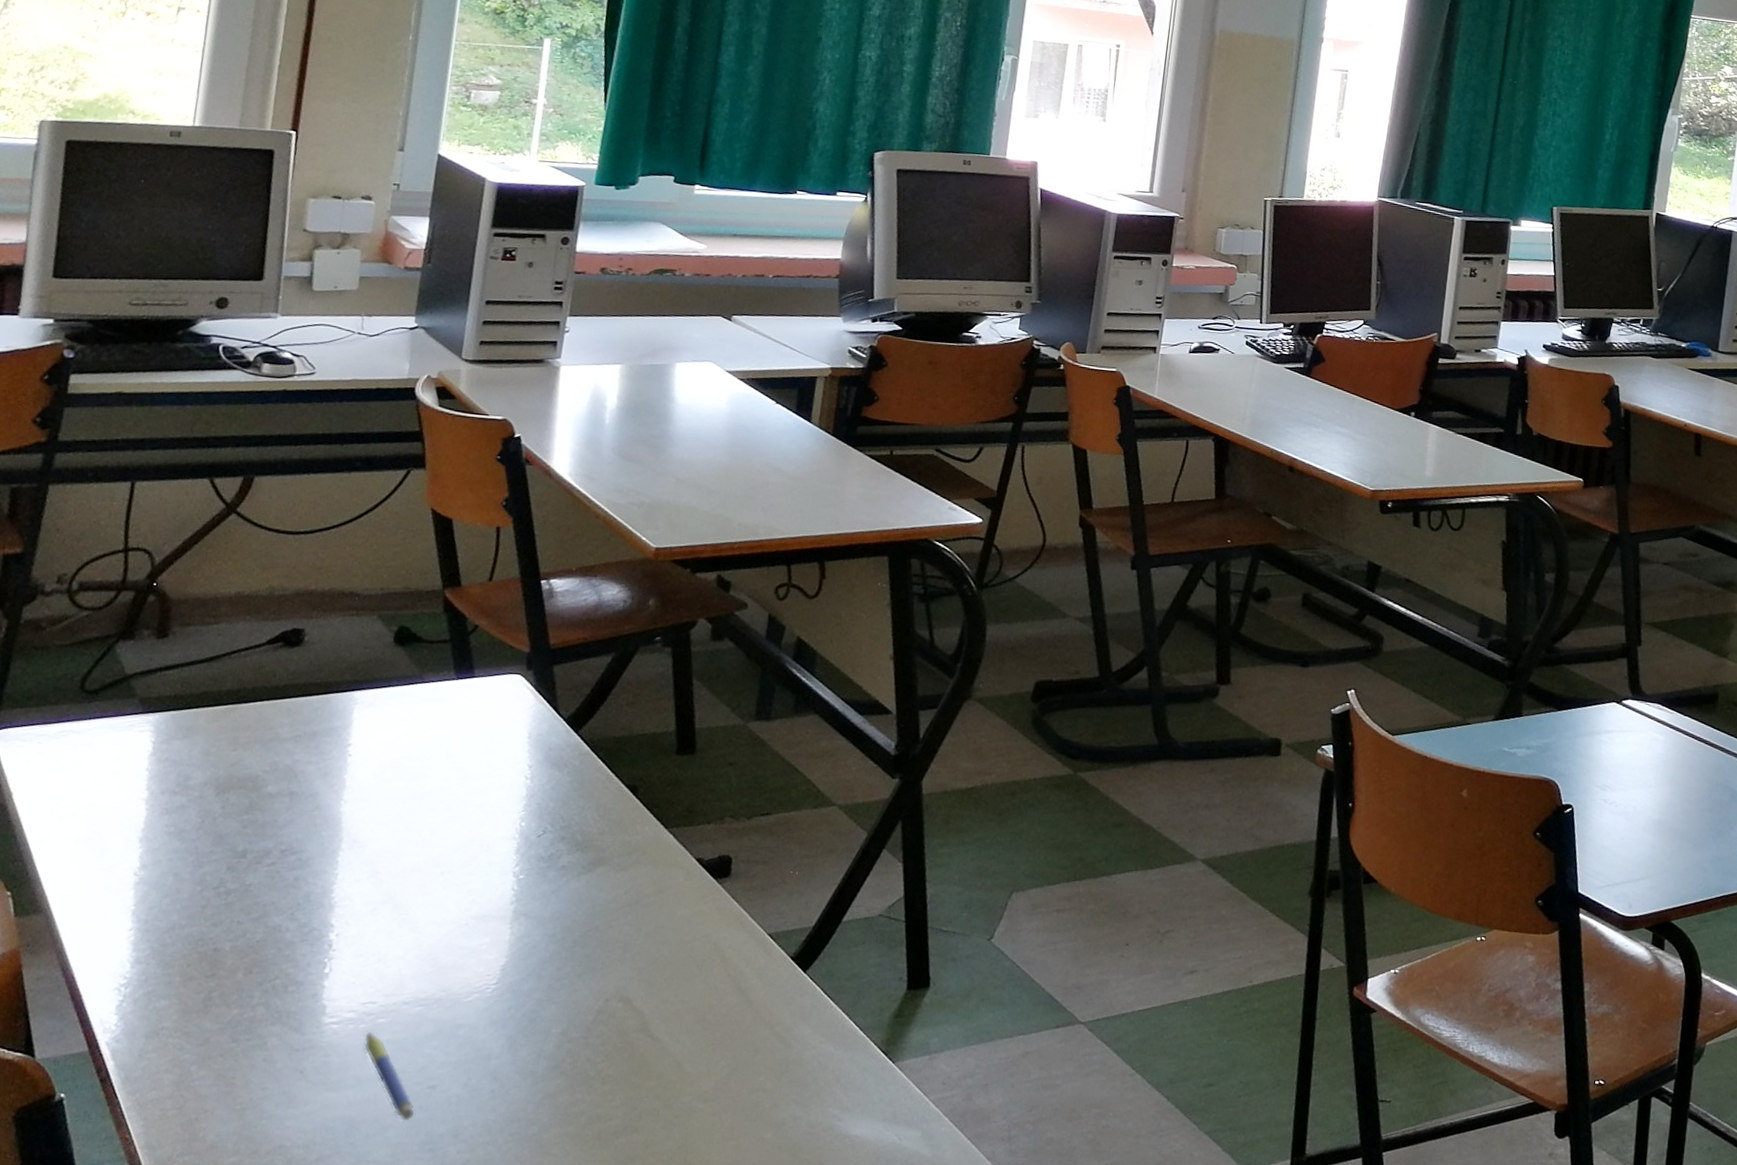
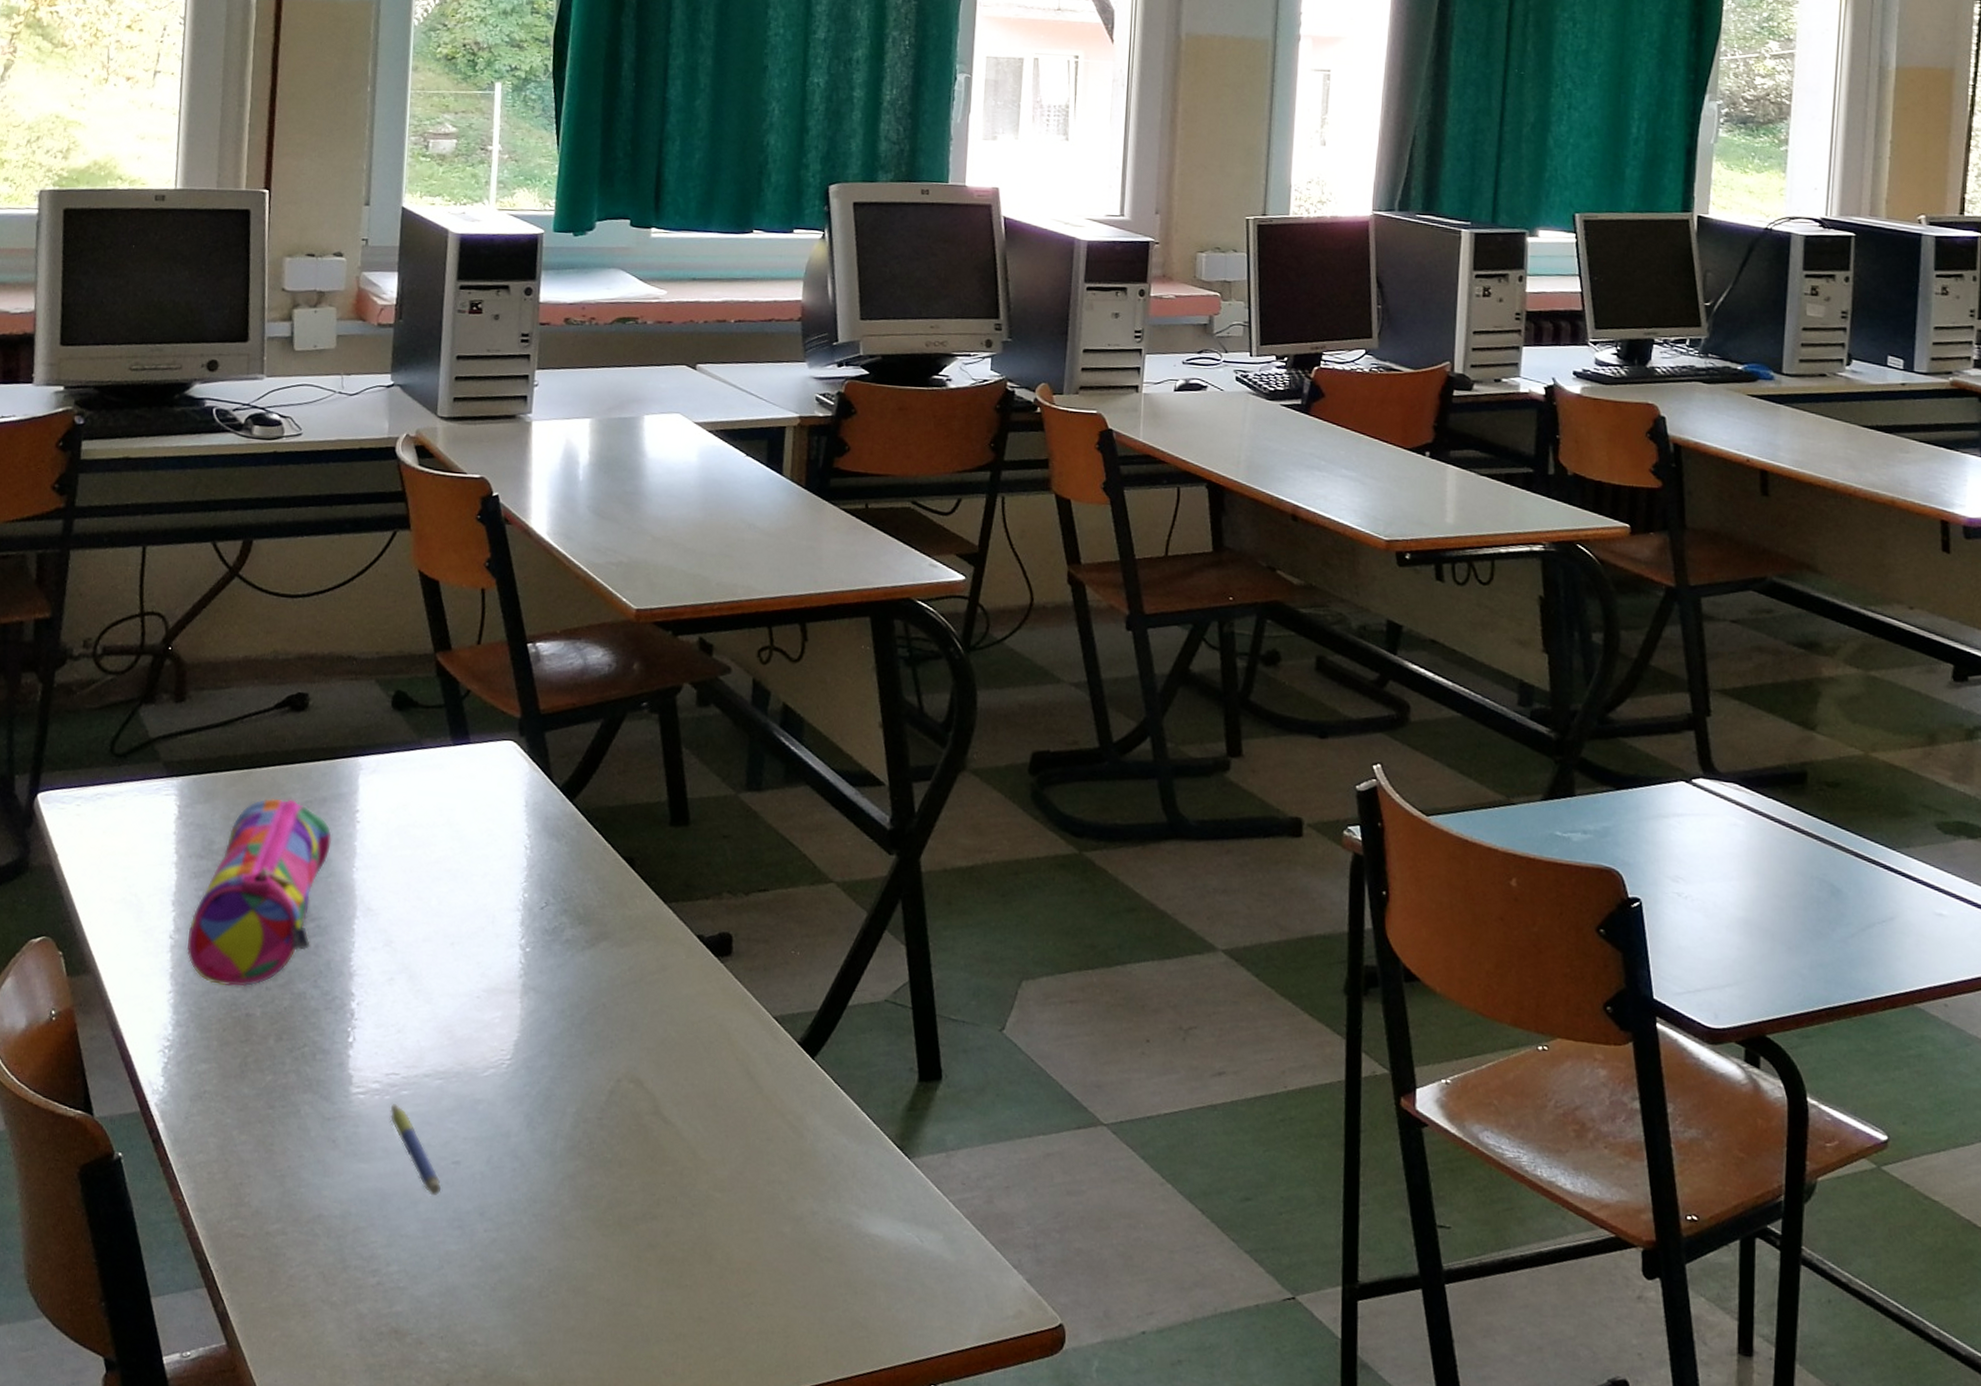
pencil case: none [152,733,321,922] -> present [186,798,332,987]

